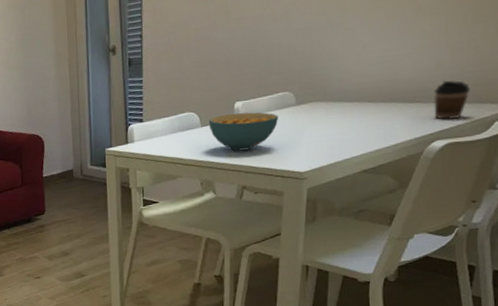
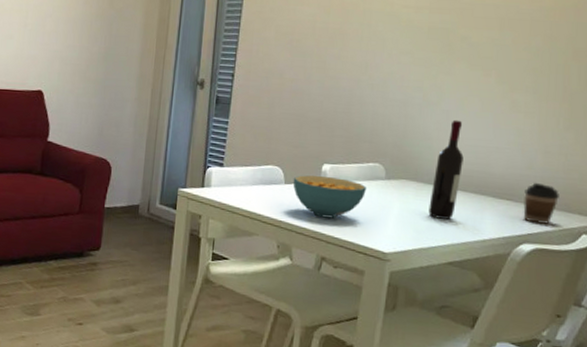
wine bottle: none [340,35,371,133] -> present [428,119,464,220]

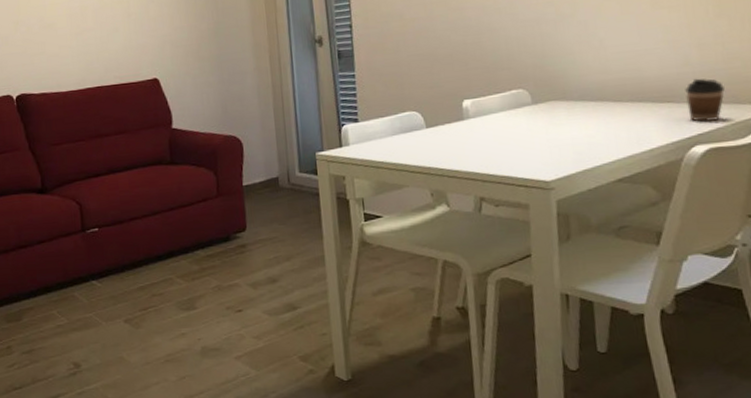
cereal bowl: present [293,175,367,219] -> none [434,111,515,157]
wine bottle: present [428,119,464,220] -> none [583,28,614,136]

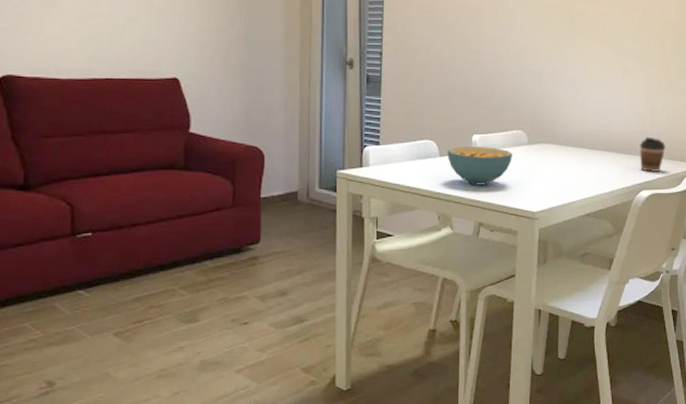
cereal bowl: none [434,111,515,157] -> present [447,147,513,185]

